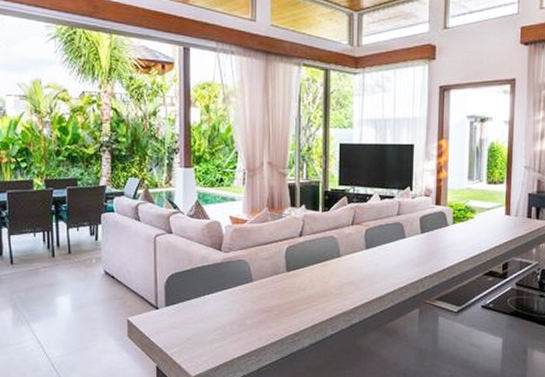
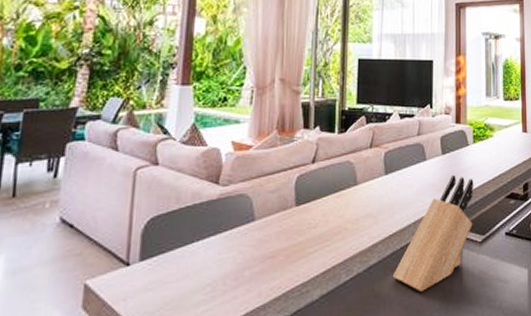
knife block: none [373,251,452,348] -> present [393,174,474,292]

